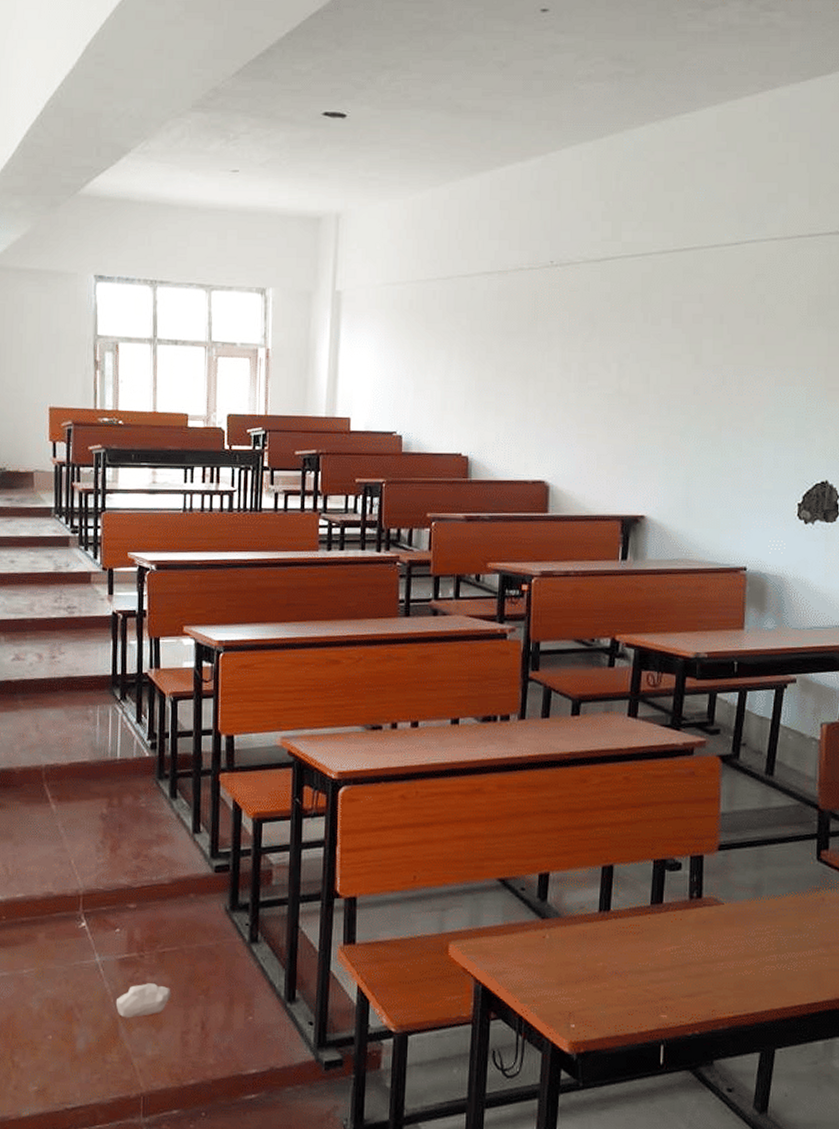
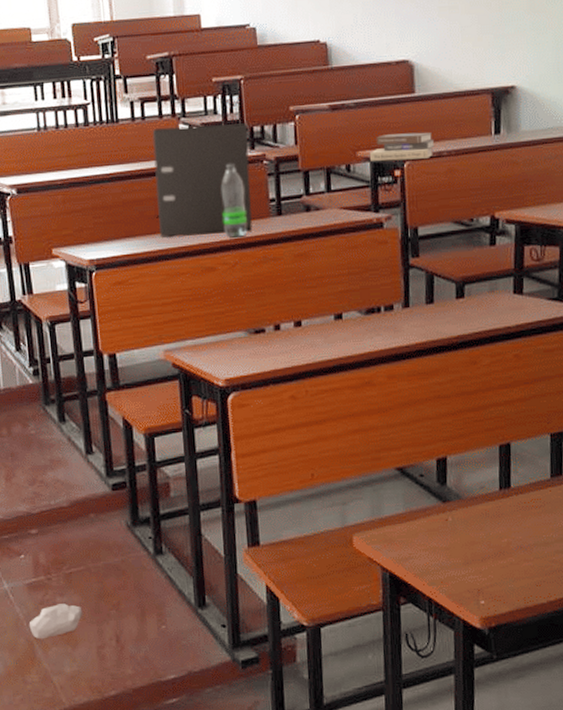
binder: none [289,520,385,630] -> present [152,123,253,237]
bottle: none [352,561,376,634] -> present [220,163,247,238]
books: none [499,549,563,576] -> present [369,132,435,162]

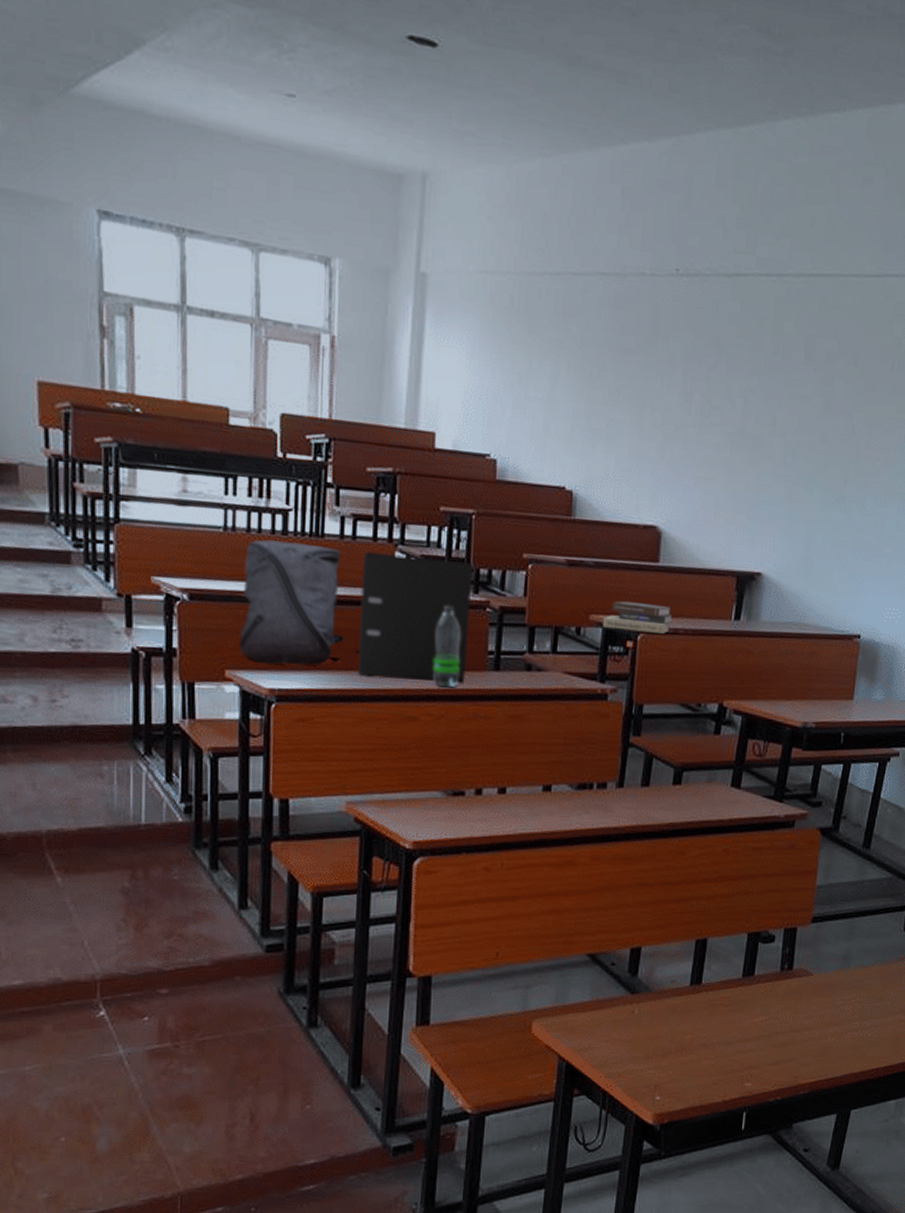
crumpled paper: present [28,603,83,639] -> none [145,1075,214,1114]
backpack: none [57,130,146,240] -> present [239,539,345,666]

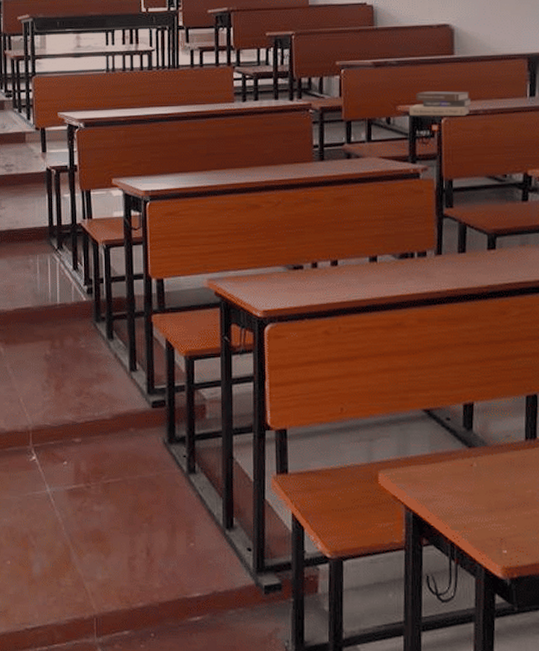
backpack: present [239,539,345,666] -> none [121,74,199,172]
binder: present [358,552,474,684] -> none [208,74,297,175]
bottle: present [432,604,461,688] -> none [268,110,291,179]

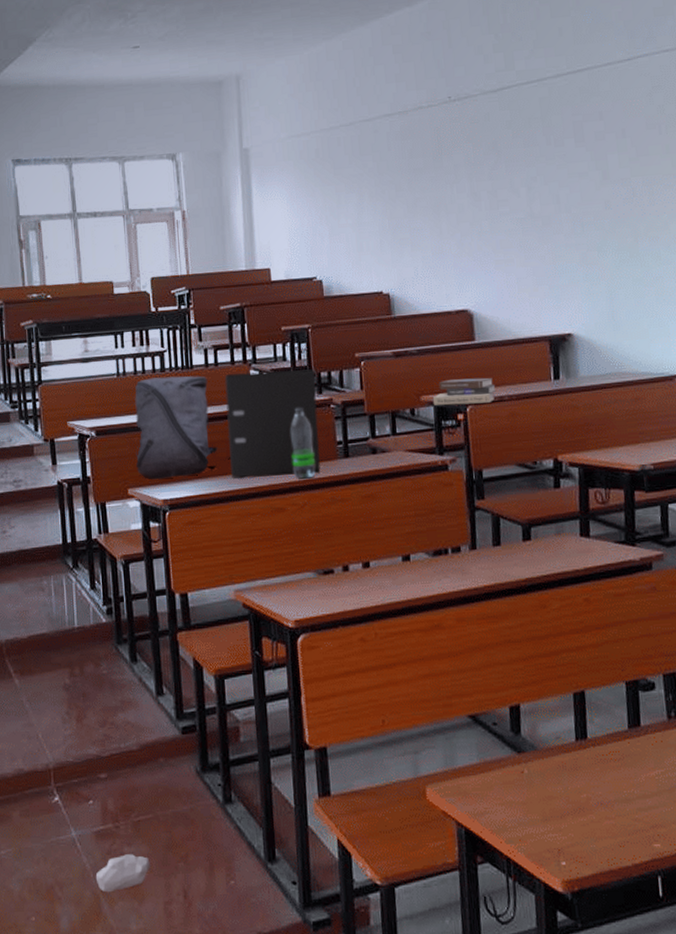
crumpled paper: none [66,512,117,545] -> present [95,854,151,893]
backpack: none [121,74,199,172] -> present [135,375,218,481]
binder: none [208,74,297,175] -> present [224,369,322,478]
bottle: none [268,110,291,179] -> present [289,406,316,479]

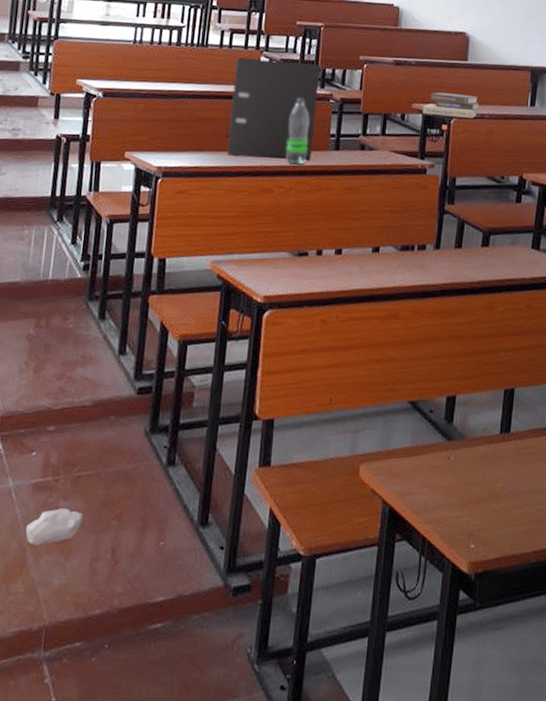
backpack: present [135,375,218,481] -> none [137,50,220,148]

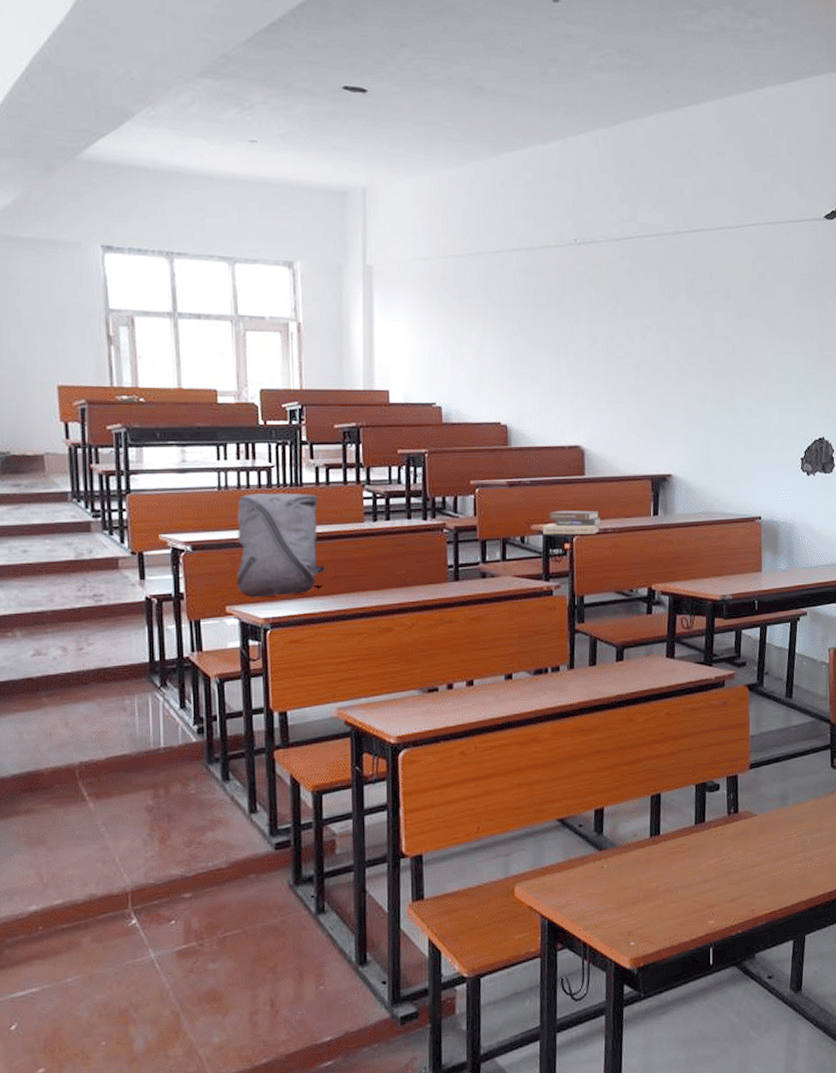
crumpled paper: present [25,508,84,546] -> none [175,969,236,1010]
backpack: none [137,50,220,148] -> present [236,493,326,598]
binder: present [227,57,321,162] -> none [336,492,431,598]
bottle: present [285,97,310,165] -> none [401,530,425,600]

